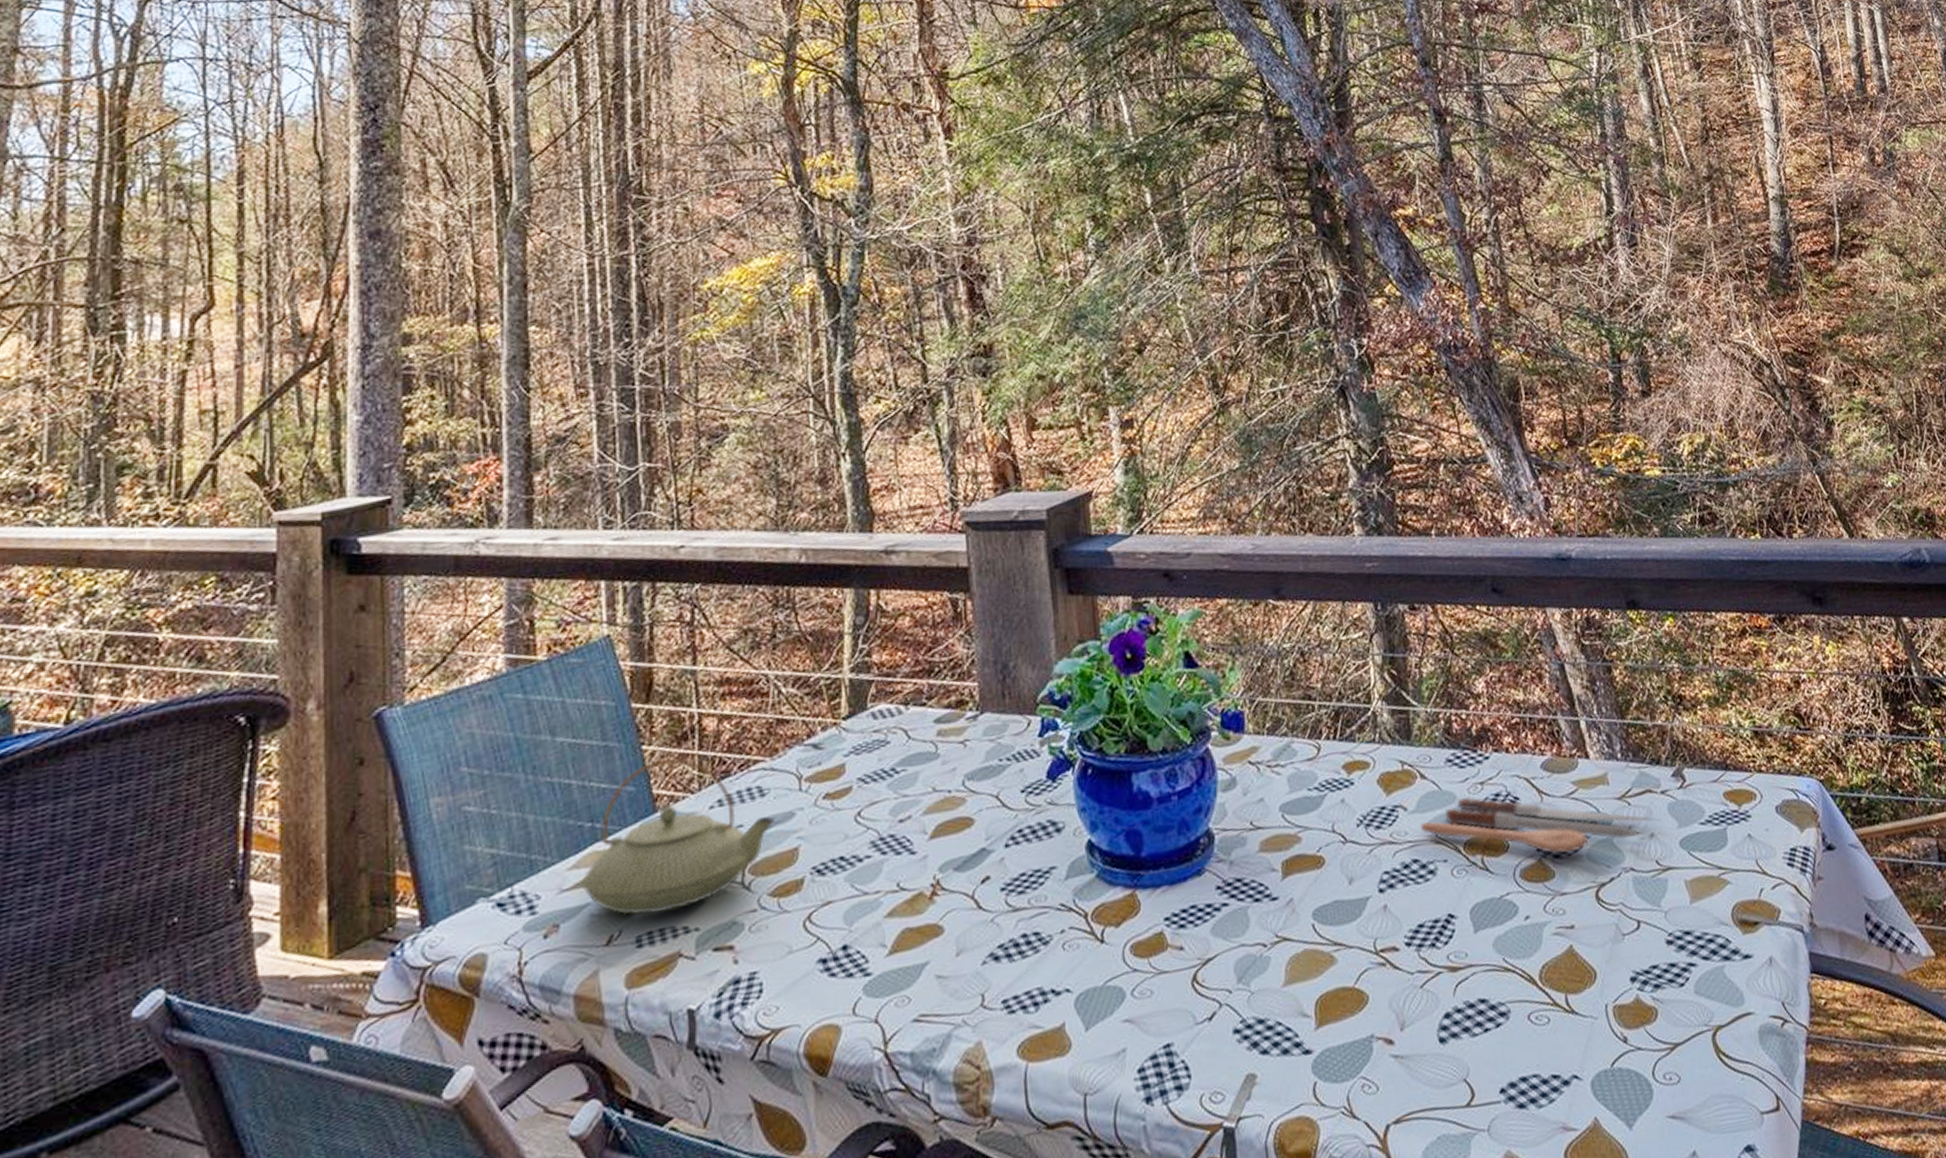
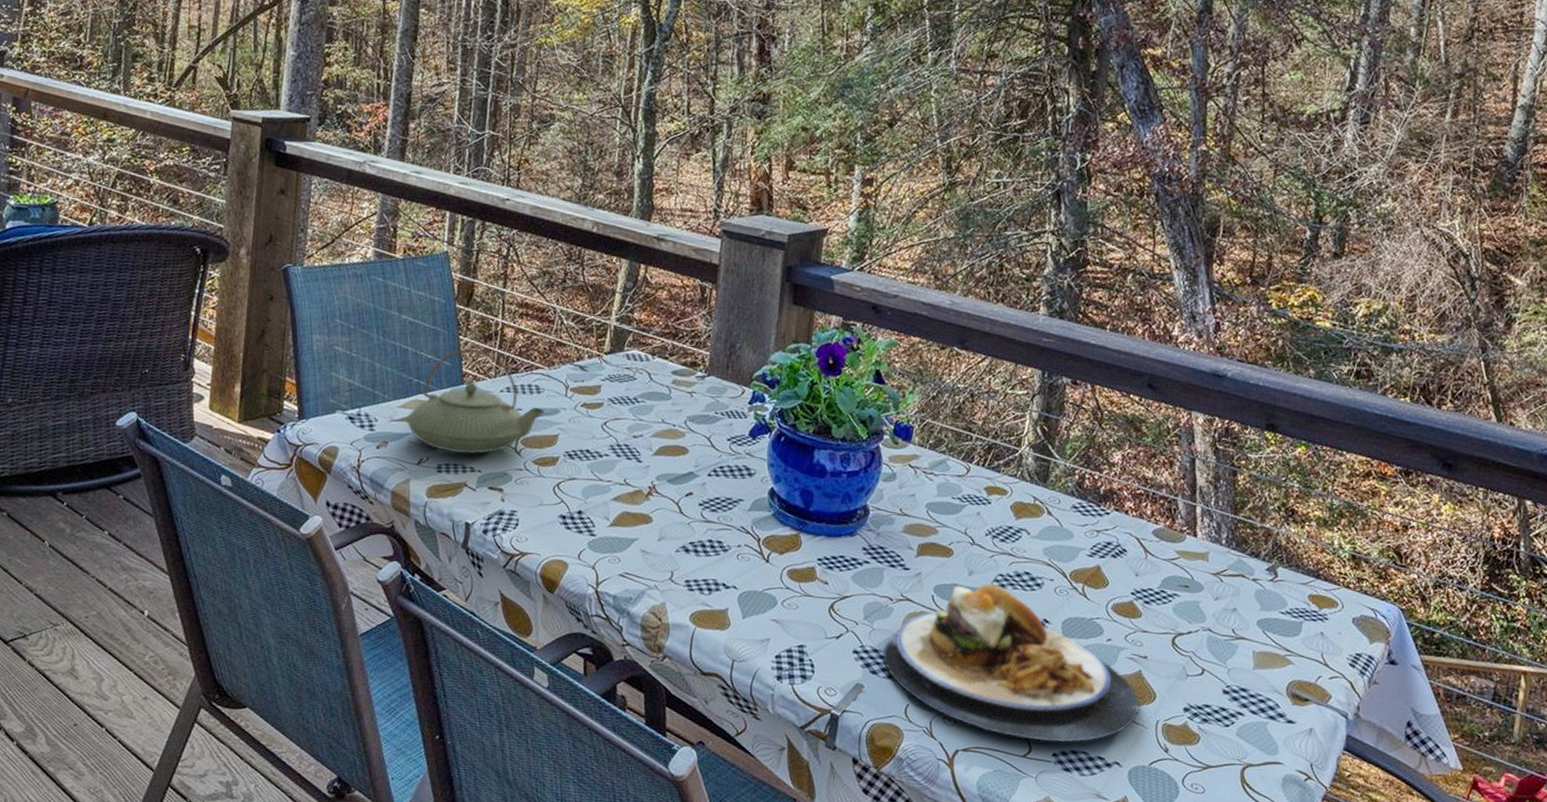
plate: none [1268,887,1583,1087] -> present [883,584,1140,743]
spoon: present [1421,797,1661,854] -> none [1038,537,1246,607]

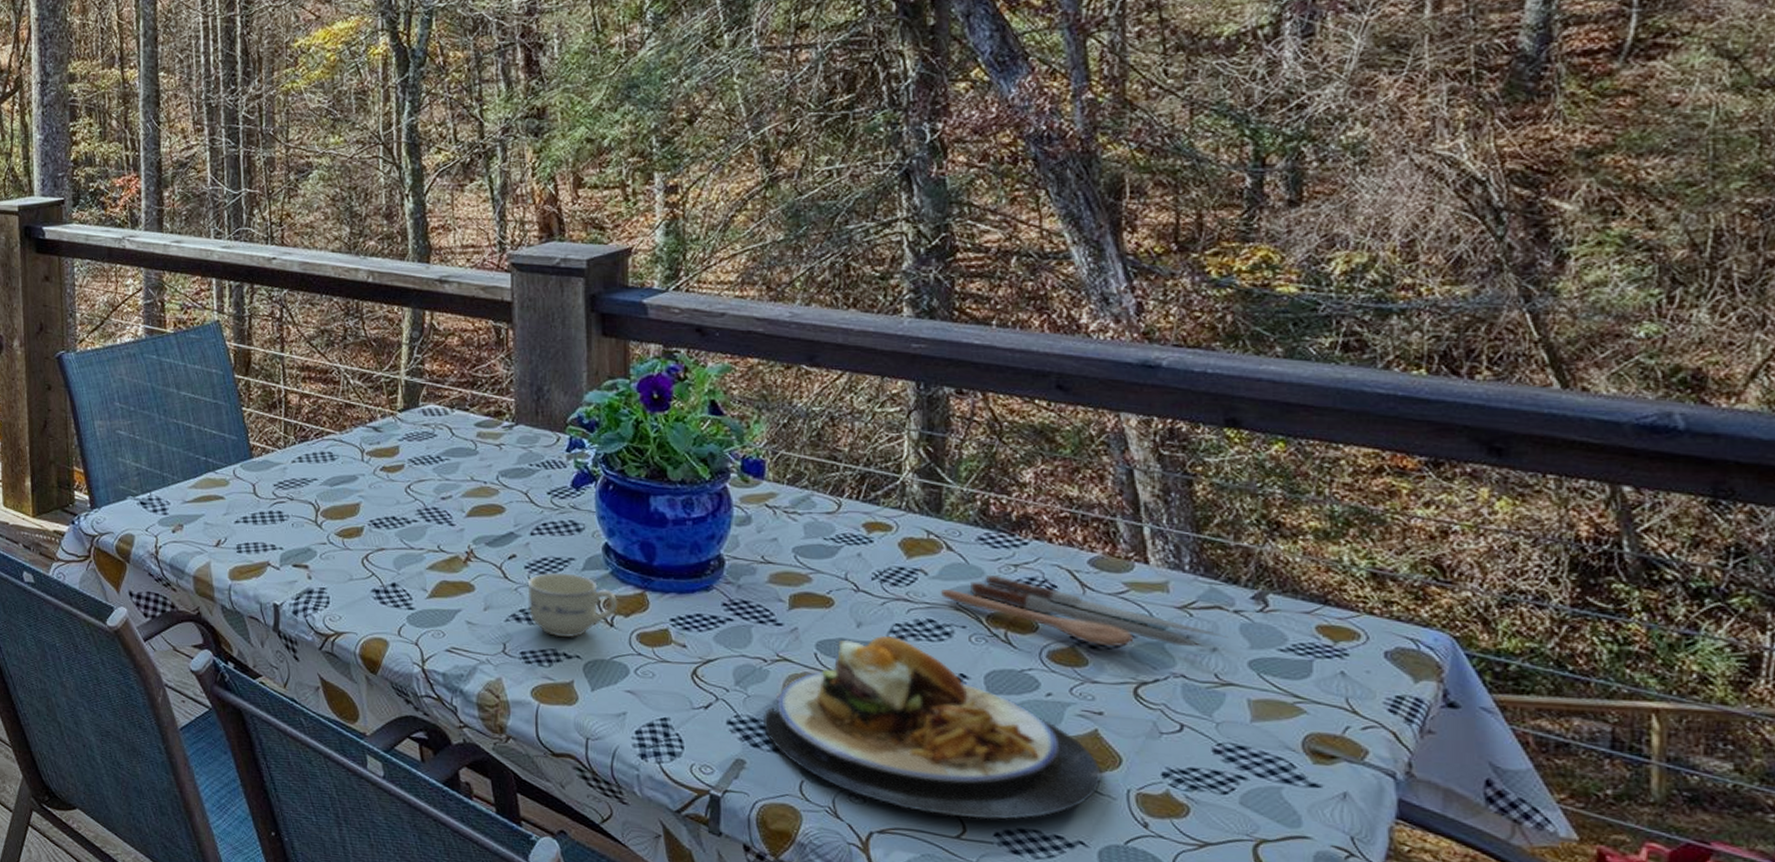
teapot: present [406,348,545,454] -> none [198,419,342,532]
cup: none [698,511,776,570] -> present [527,572,618,637]
spoon: none [1038,537,1246,607] -> present [941,574,1228,647]

